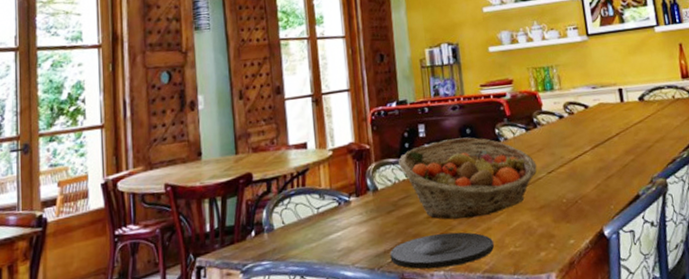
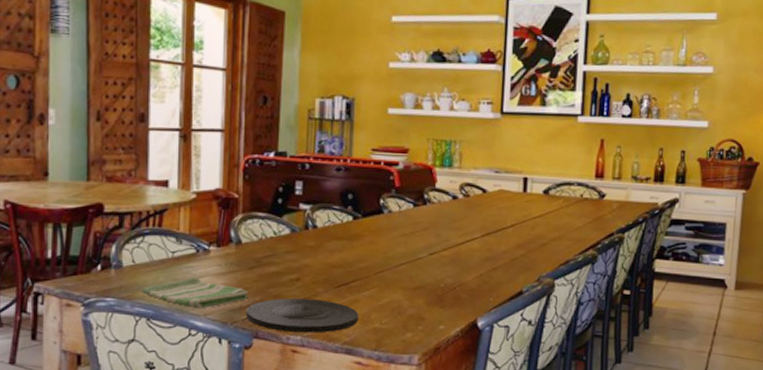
dish towel: none [293,229,391,259] -> present [142,277,249,309]
fruit basket: present [399,137,537,220] -> none [268,202,419,288]

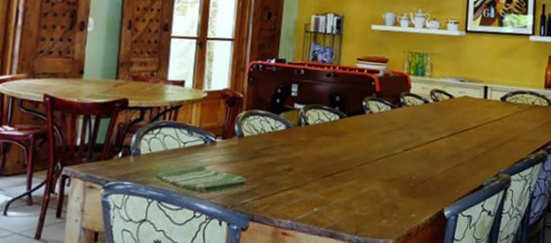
plate: present [246,298,358,333] -> none [244,186,341,218]

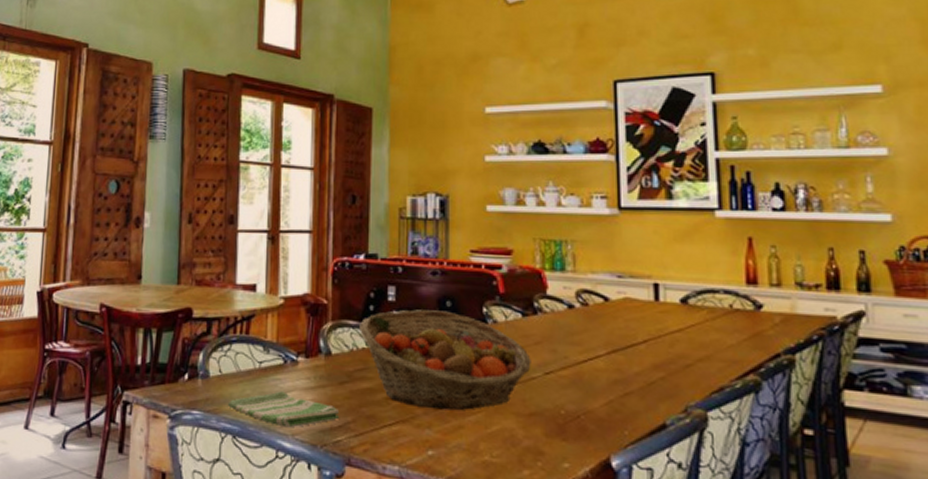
fruit basket: none [267,102,395,178] -> present [360,309,531,411]

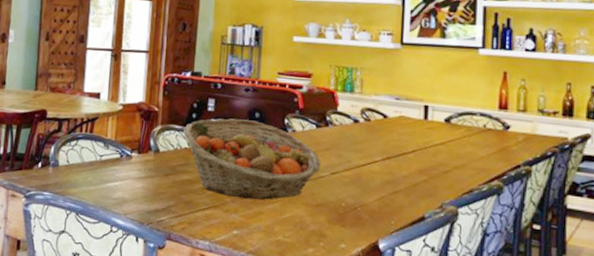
dish towel: present [228,391,340,428] -> none [73,179,164,209]

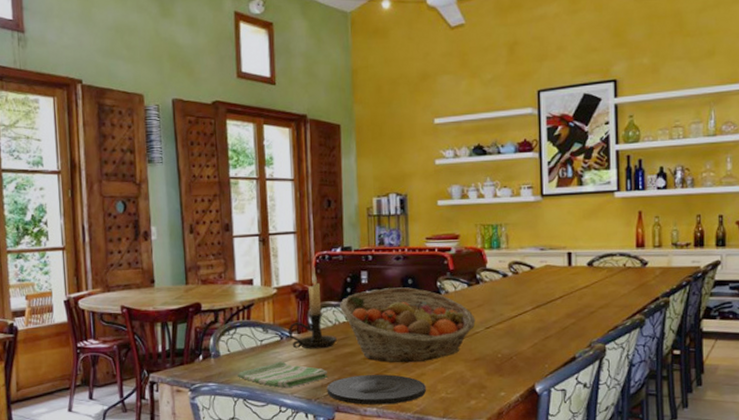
dish towel: none [73,179,164,209] -> present [238,361,329,389]
candle holder: none [128,95,177,173] -> present [287,274,337,349]
plate: none [160,204,263,241] -> present [327,374,426,405]

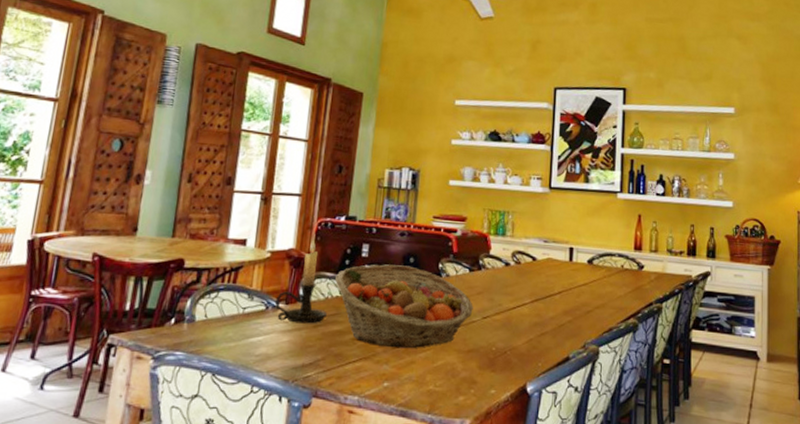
dish towel: present [238,361,329,389] -> none [210,333,311,366]
plate: present [327,374,426,405] -> none [307,357,414,394]

